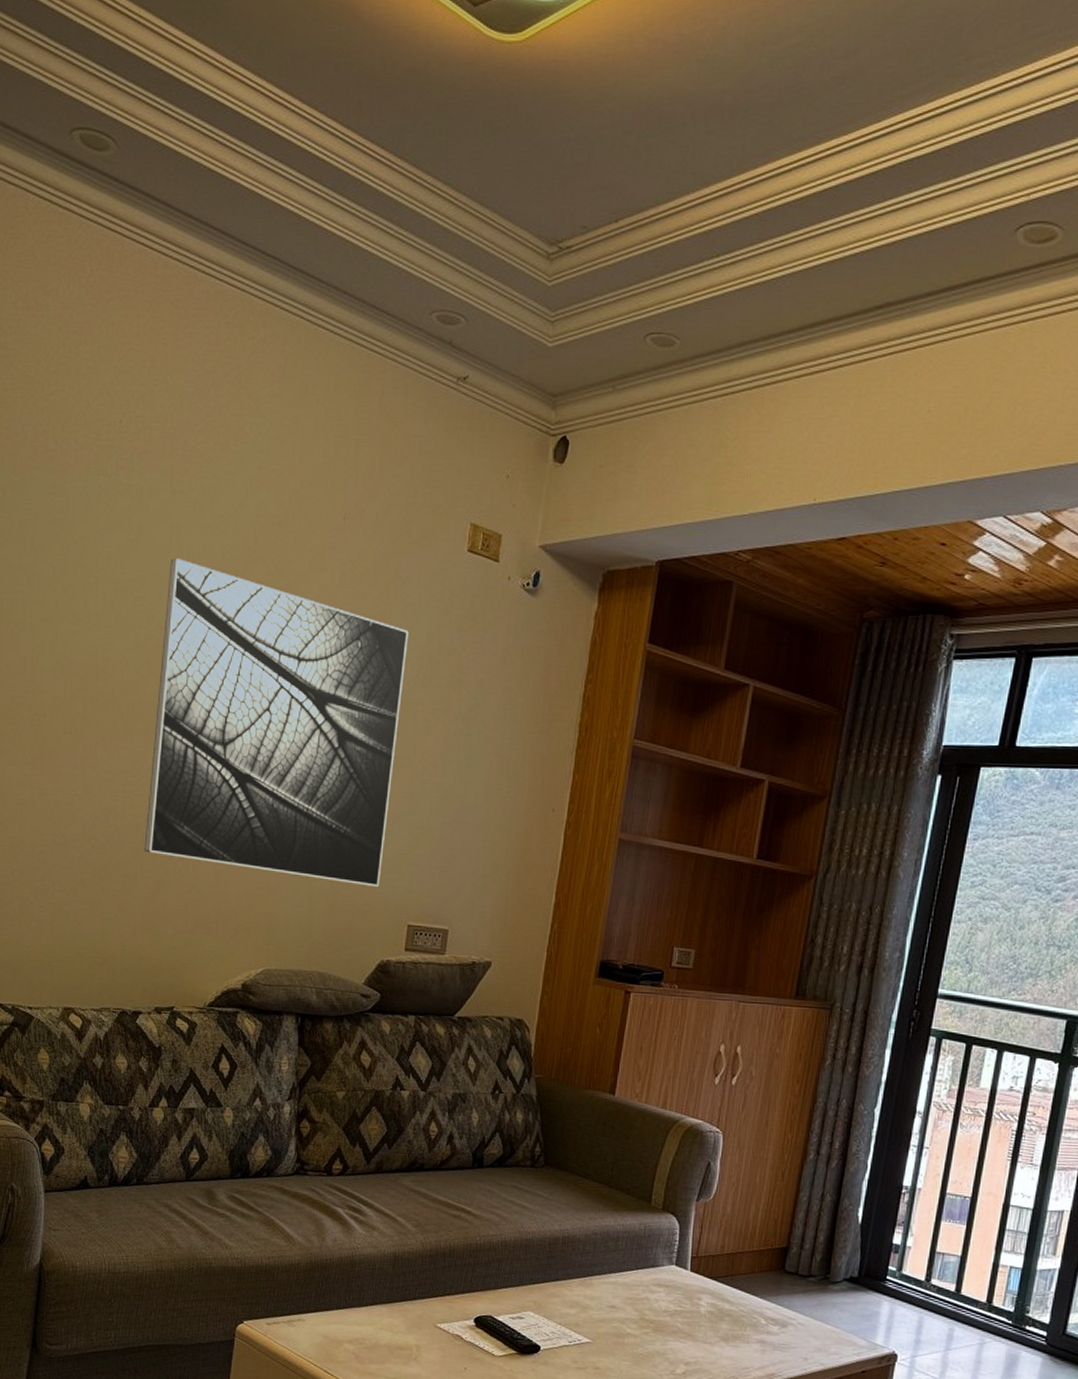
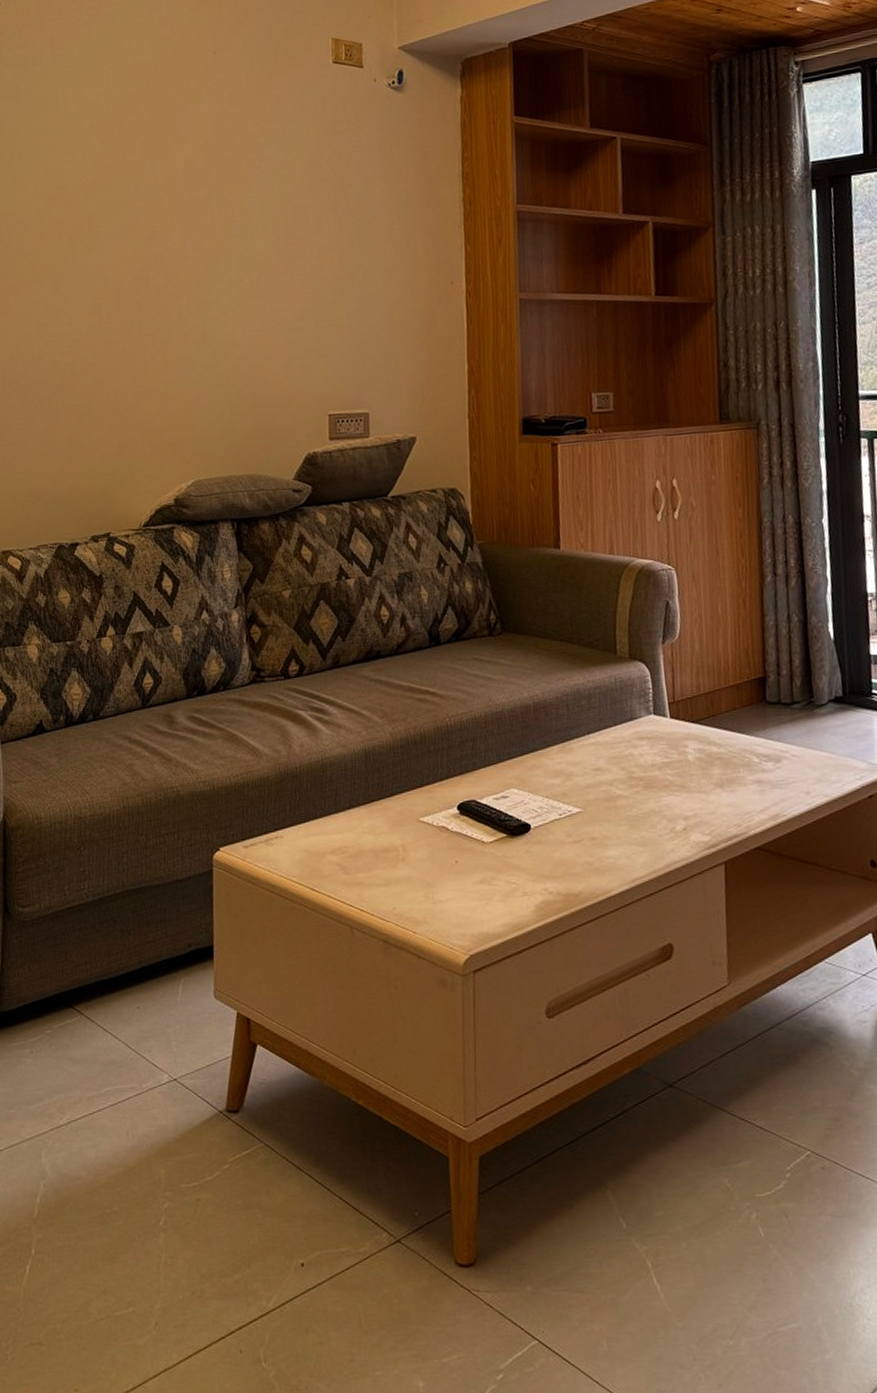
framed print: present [144,558,409,886] -> none [59,113,296,387]

